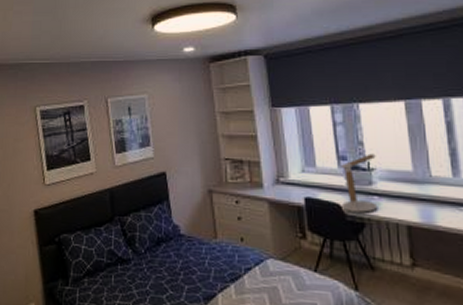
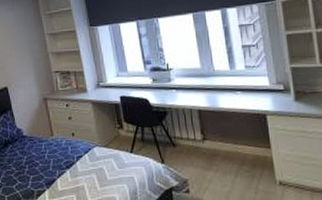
desk lamp: present [341,153,377,213] -> none [146,57,175,104]

